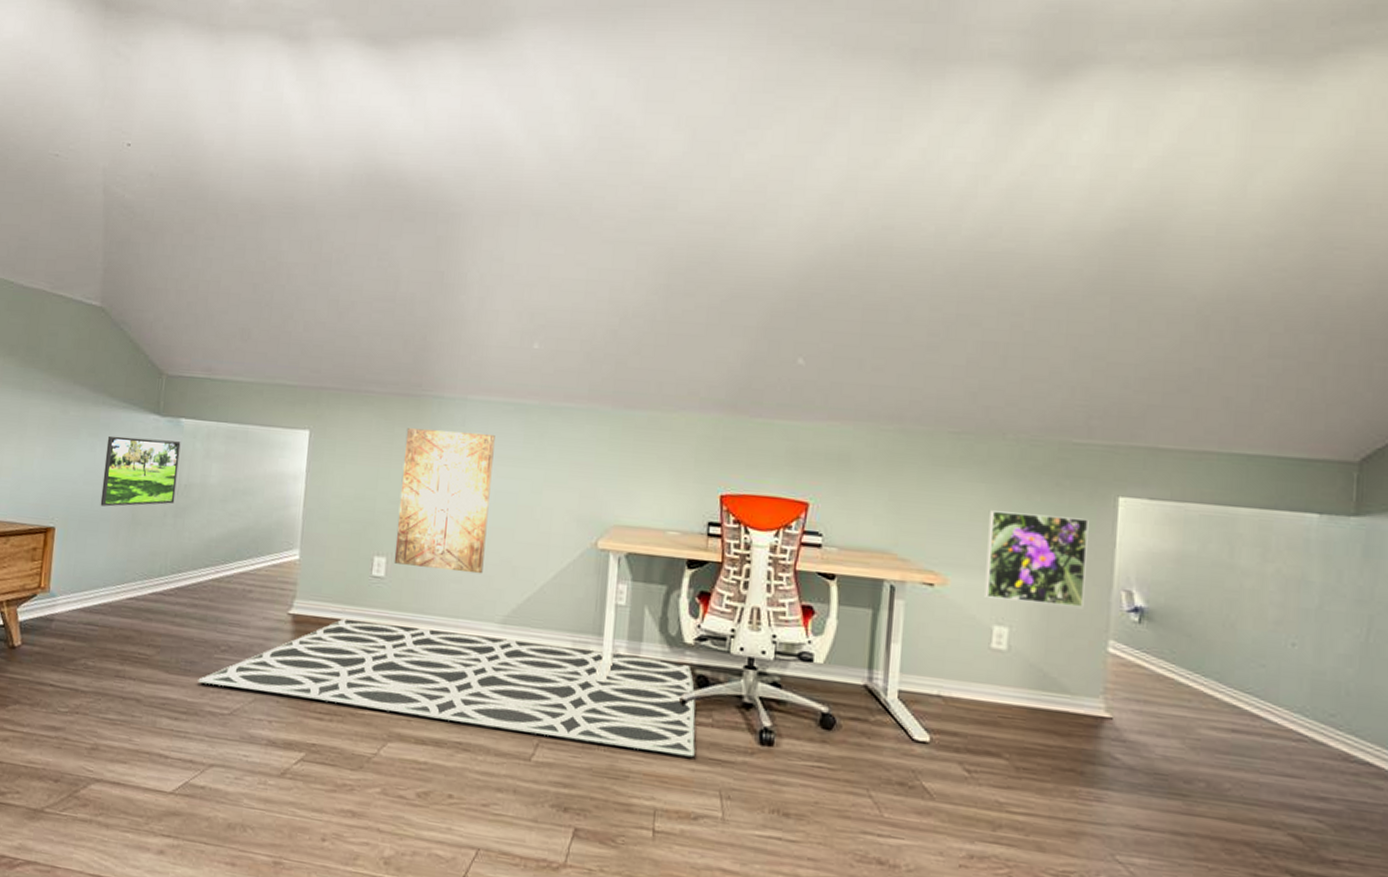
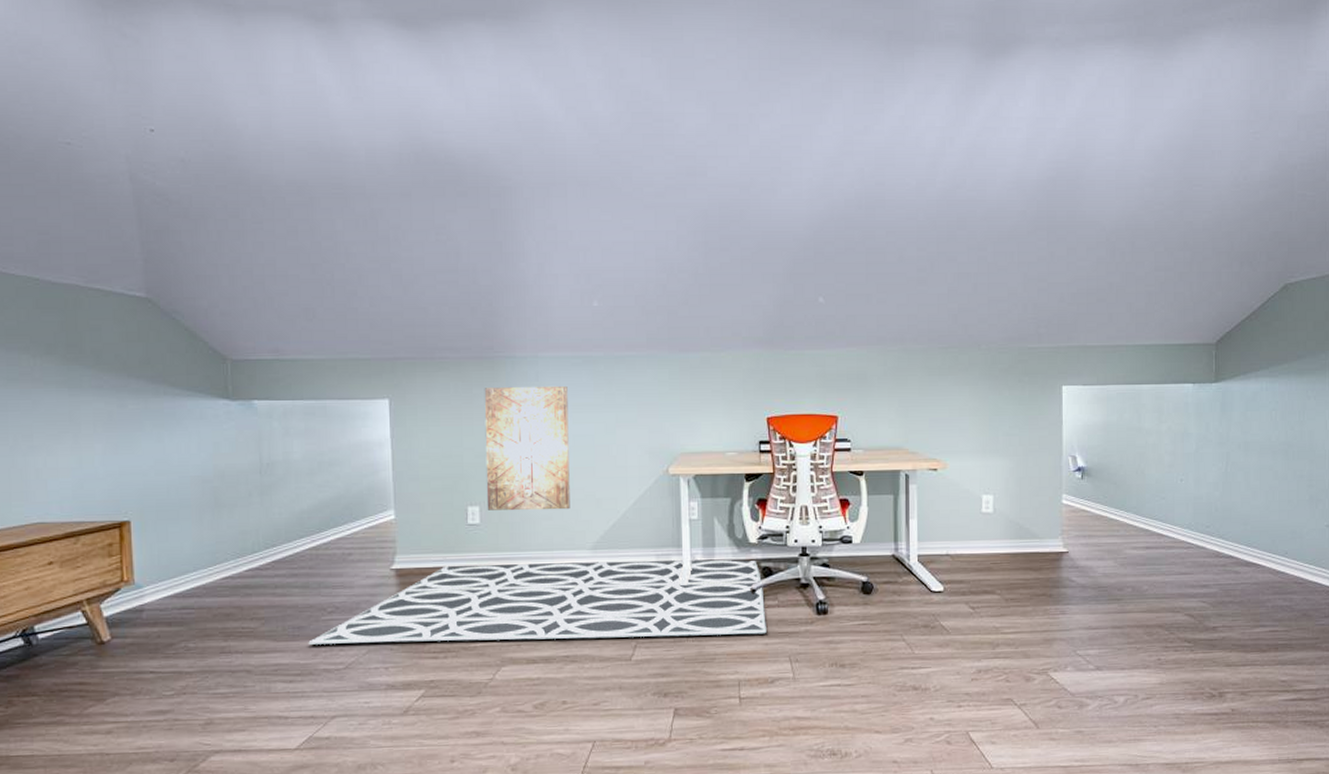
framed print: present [100,435,181,507] -> none [175,423,259,494]
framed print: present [984,510,1089,607] -> none [974,405,1044,474]

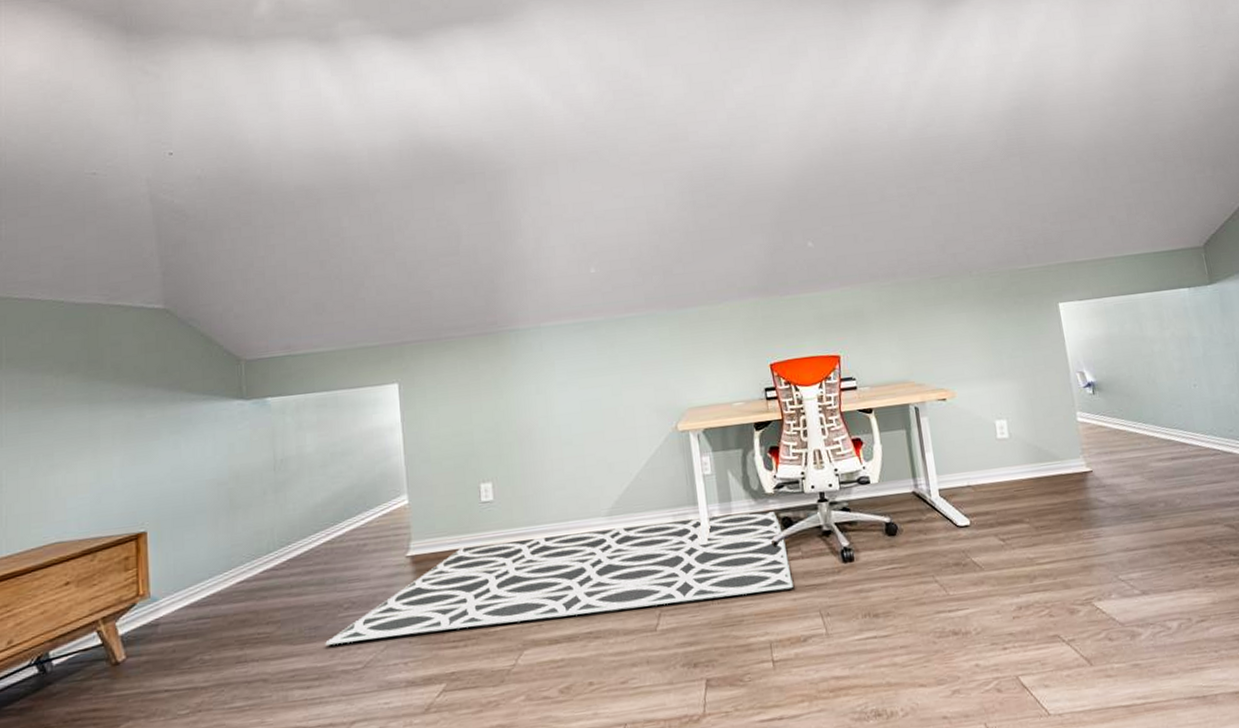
wall art: present [484,385,570,511] -> none [490,352,583,486]

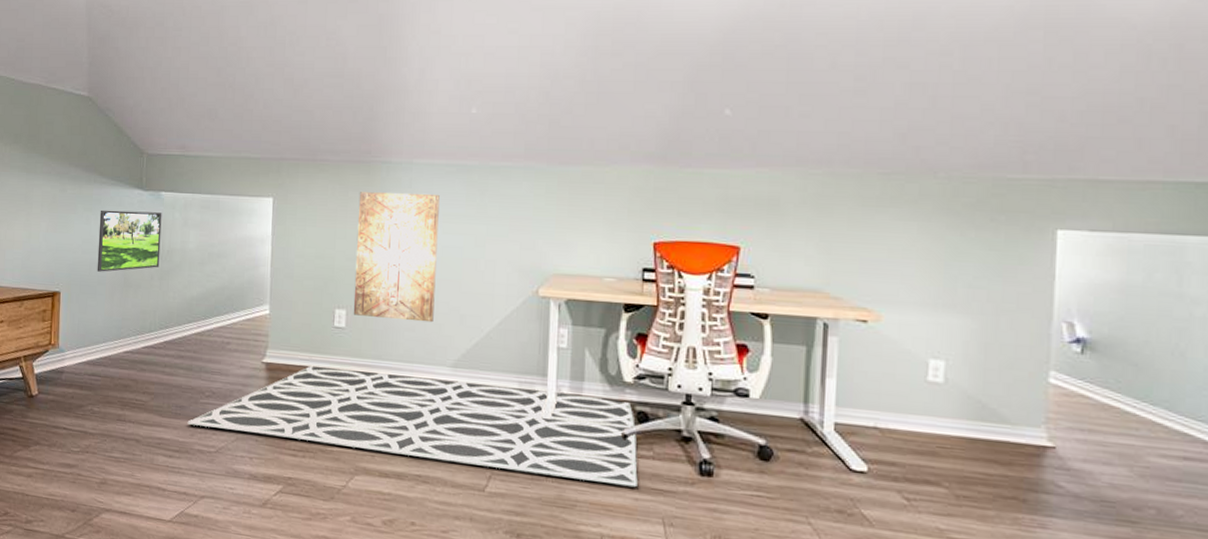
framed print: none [191,420,273,499] -> present [97,209,162,272]
wall art: none [490,352,583,486] -> present [353,192,440,323]

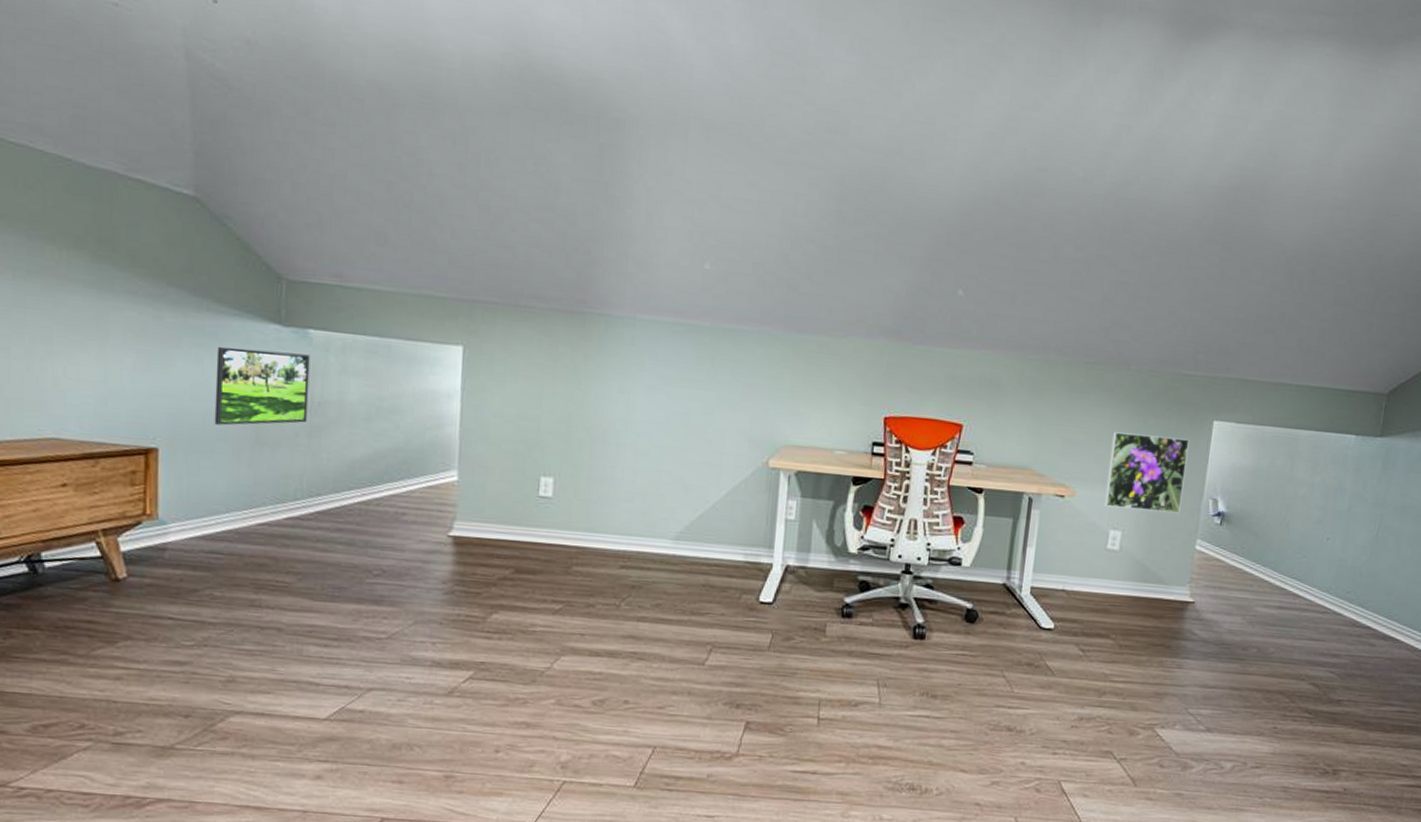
rug: present [187,365,638,488] -> none [349,539,858,653]
wall art: present [353,192,440,323] -> none [562,346,666,493]
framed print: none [919,248,1026,340] -> present [1104,432,1190,513]

